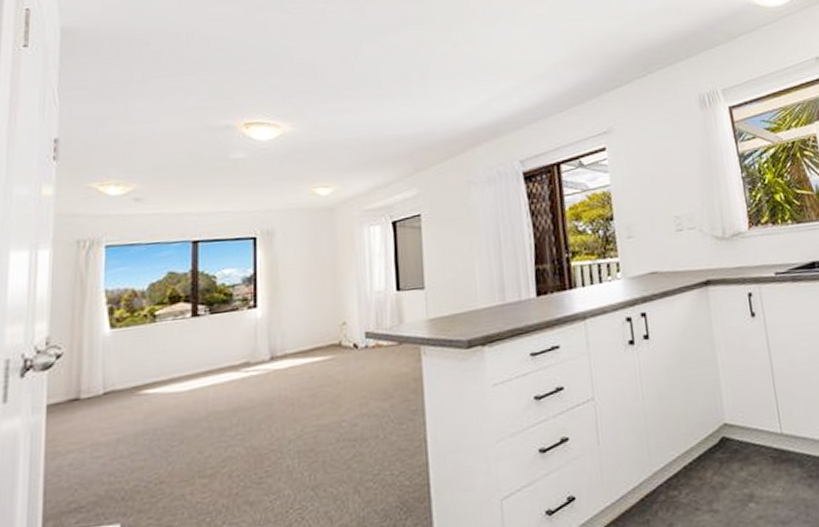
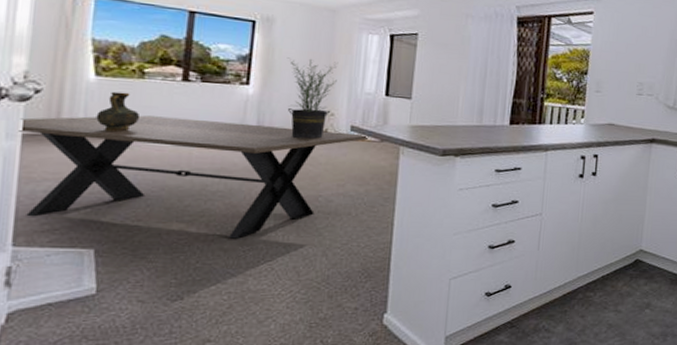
dining table: none [43,340,386,497] -> present [18,115,369,239]
ceramic jug: none [113,340,155,386] -> present [96,91,141,132]
potted plant: none [291,263,344,359] -> present [287,57,339,140]

